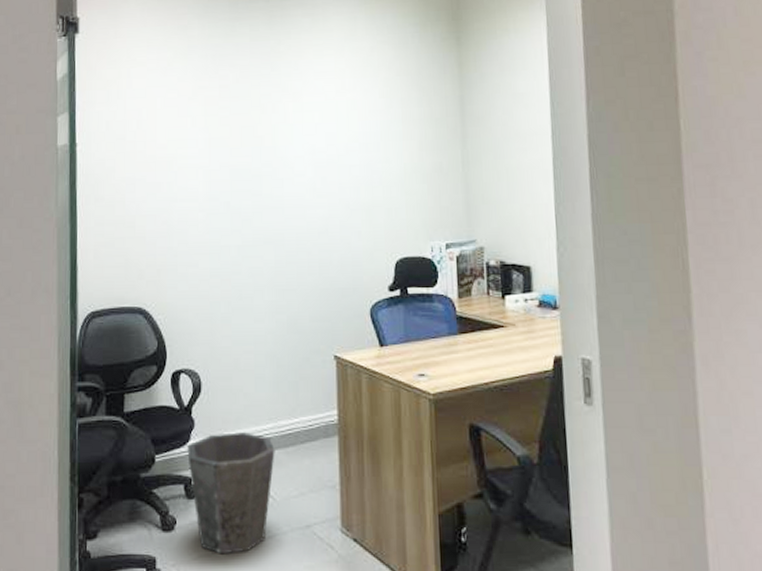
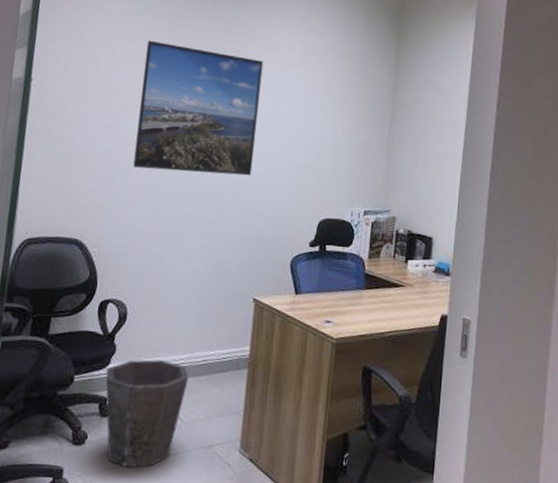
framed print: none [186,86,314,224] -> present [133,40,264,176]

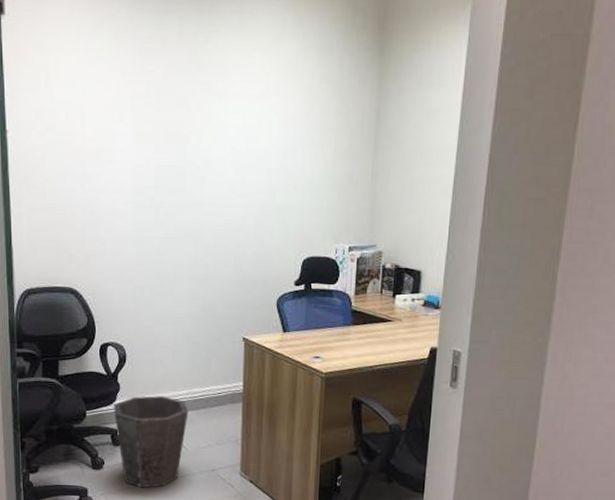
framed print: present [133,40,264,176] -> none [114,79,236,218]

